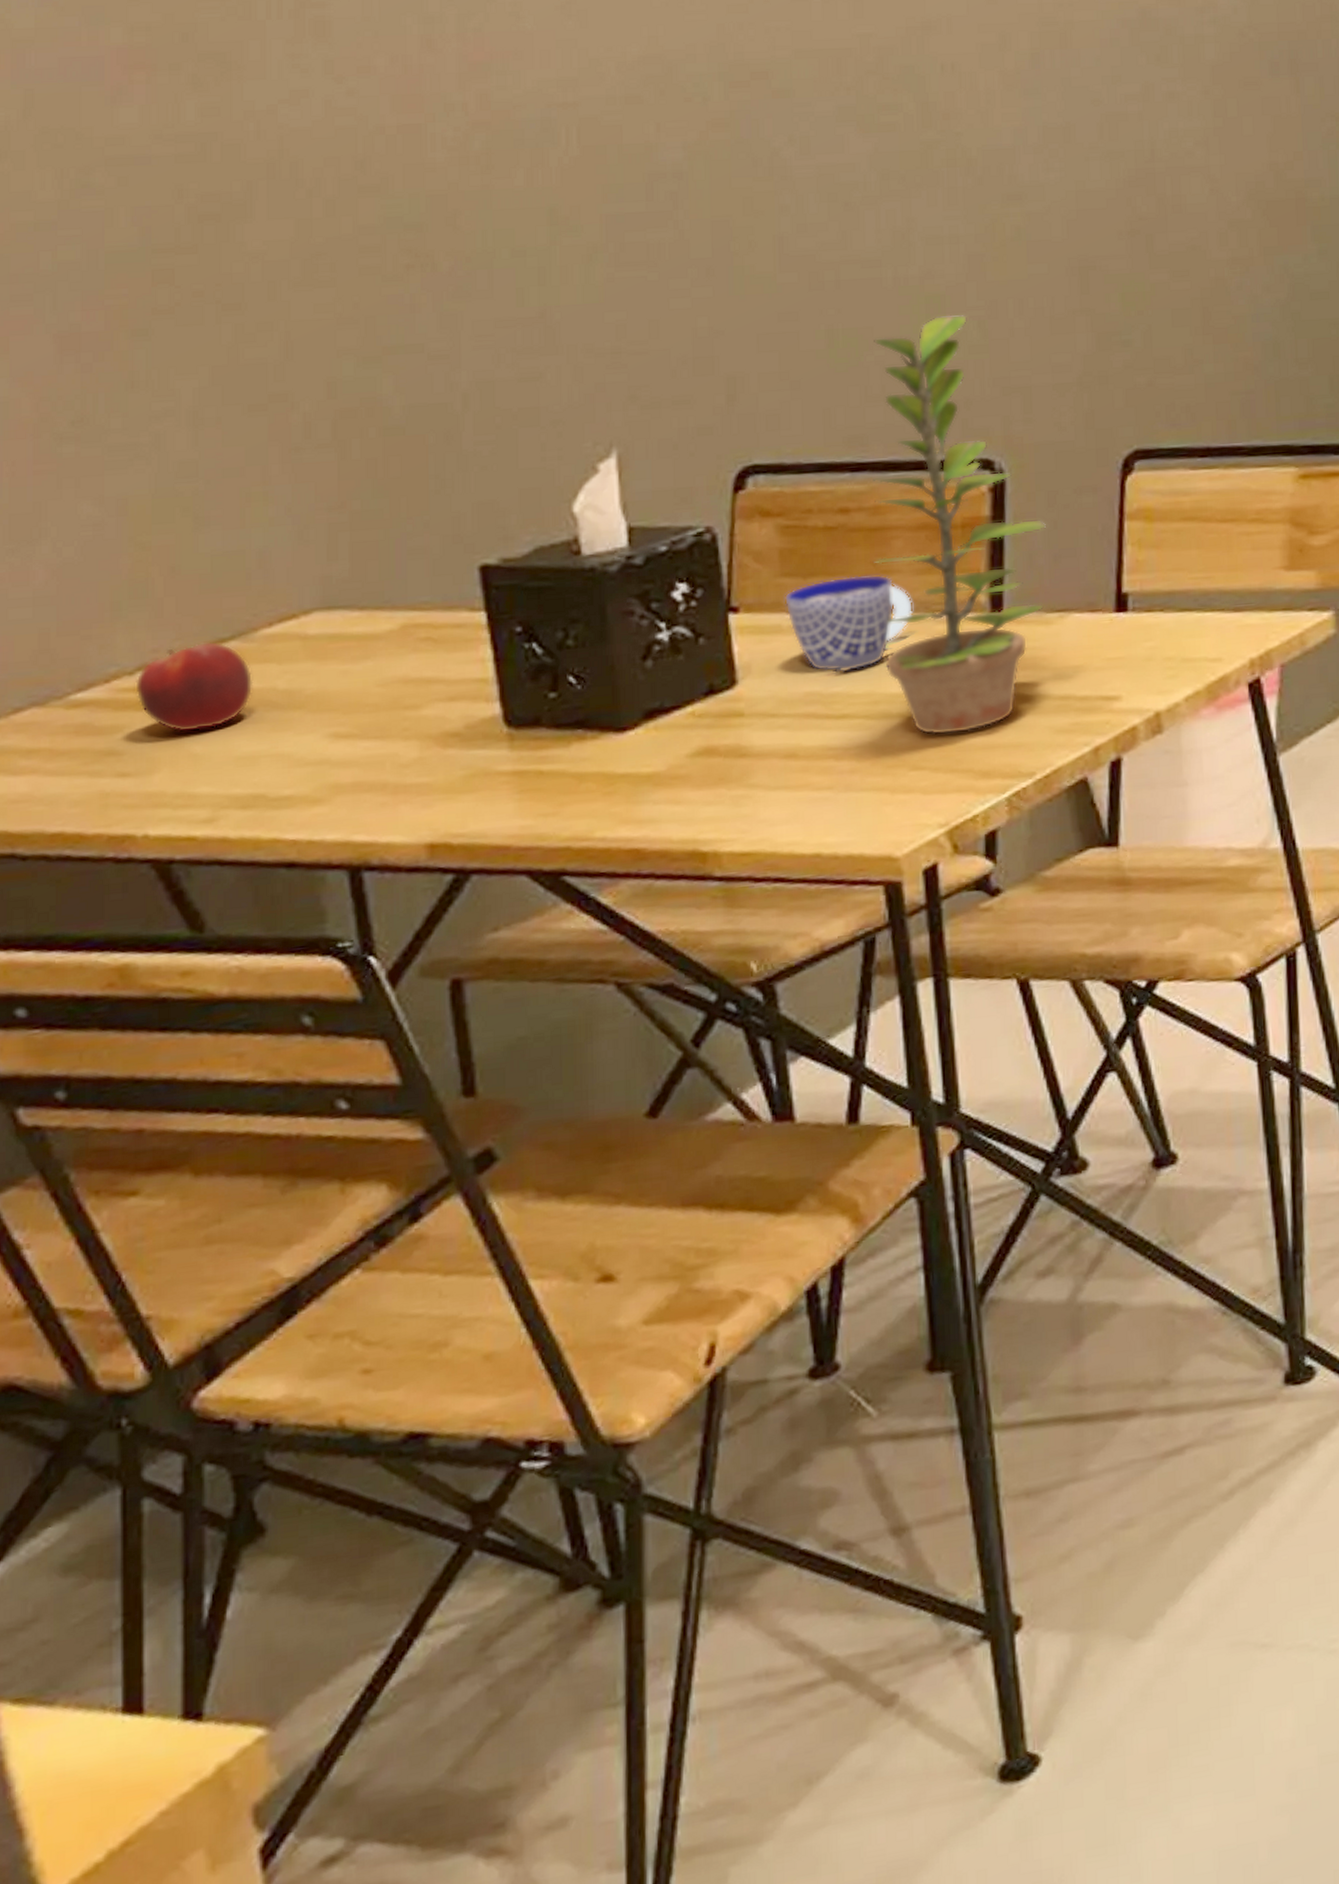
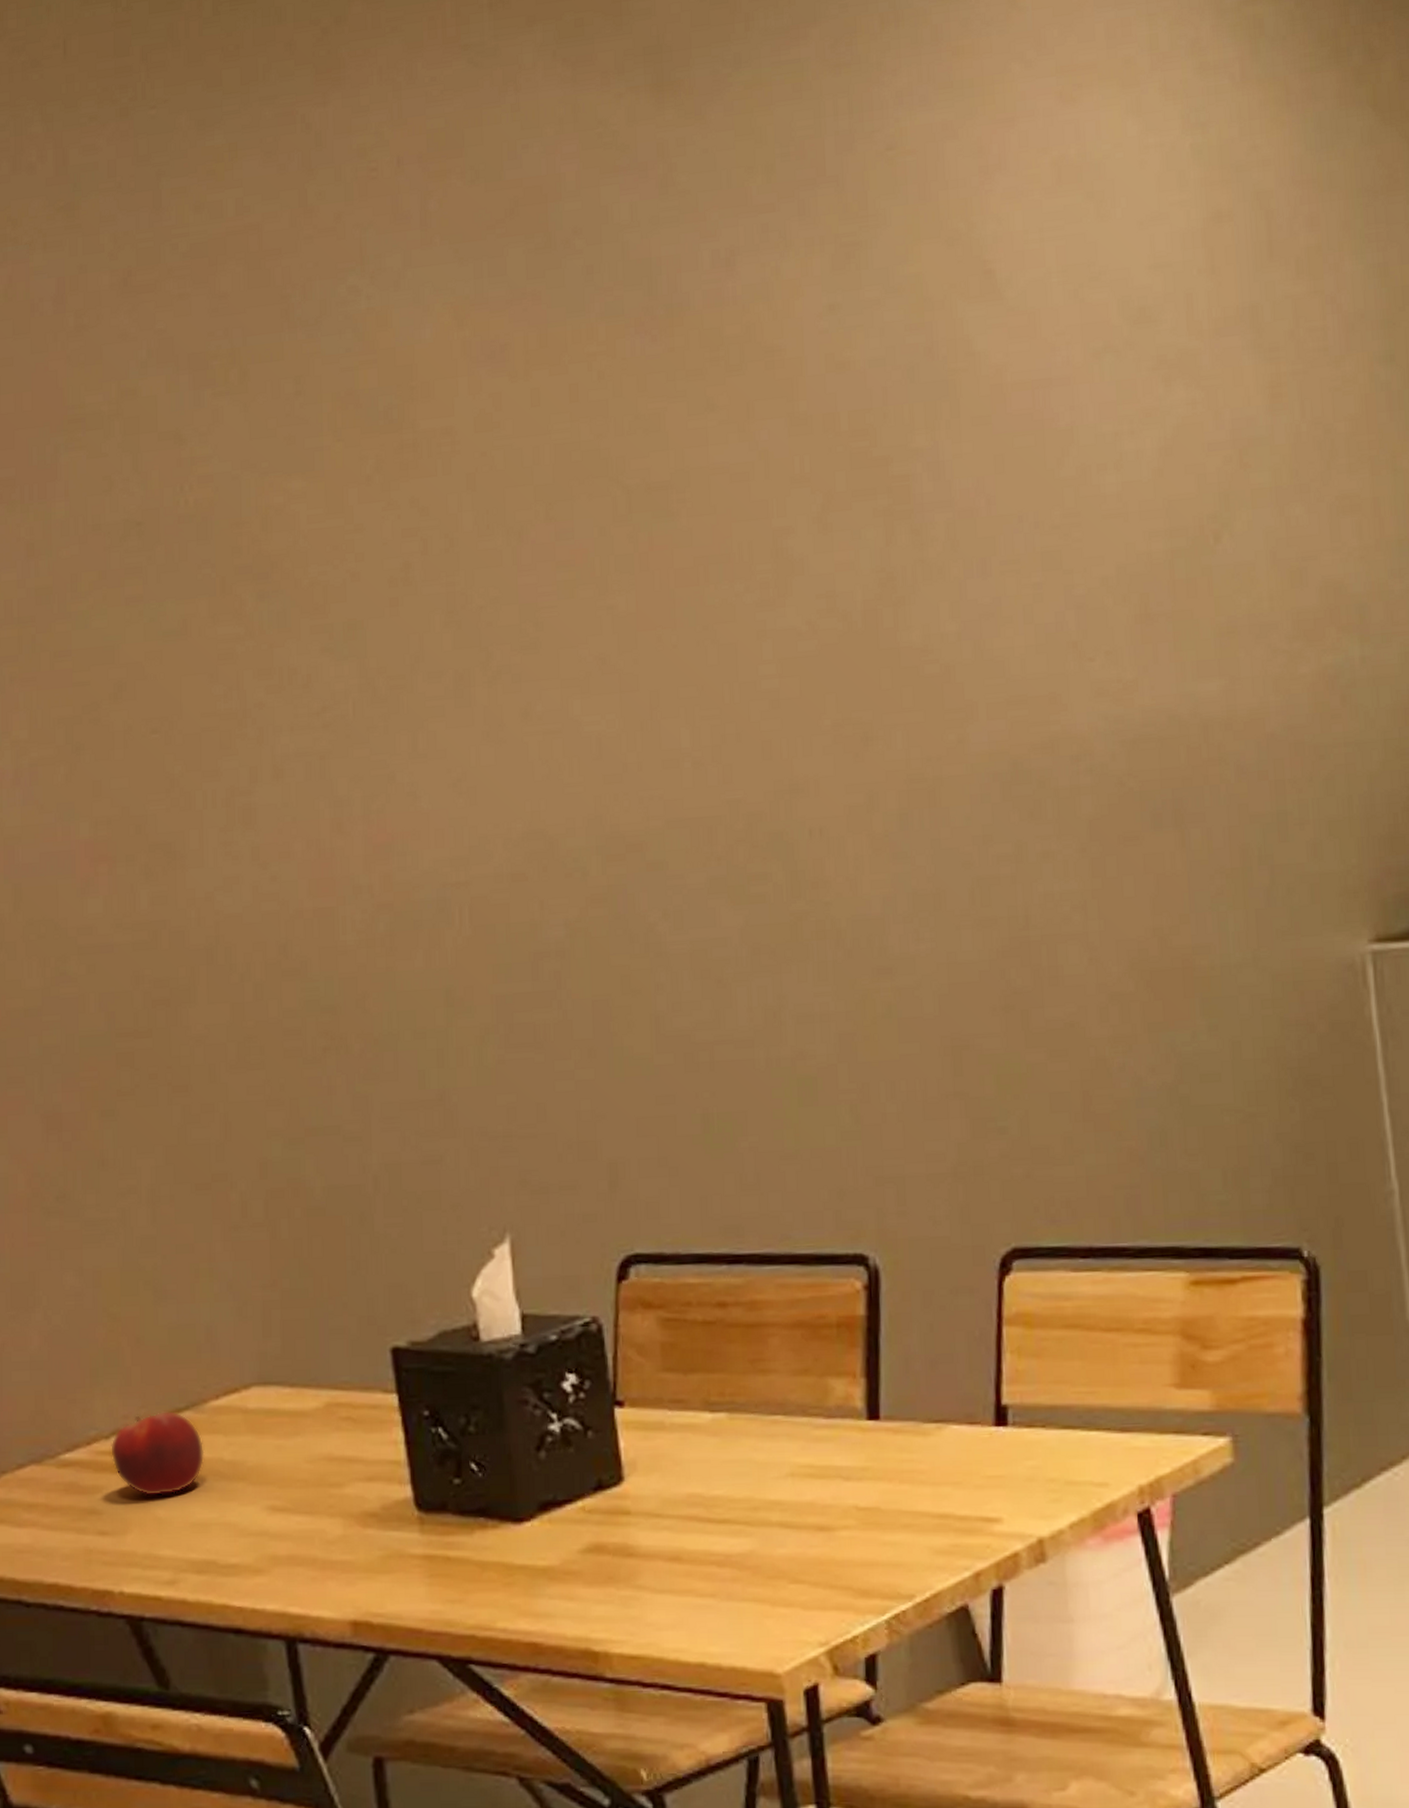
cup: present [784,574,914,673] -> none [666,1373,791,1475]
plant: present [873,314,1046,735] -> none [748,1097,922,1548]

